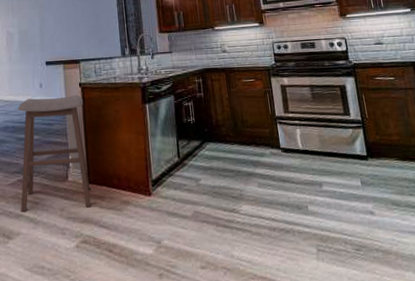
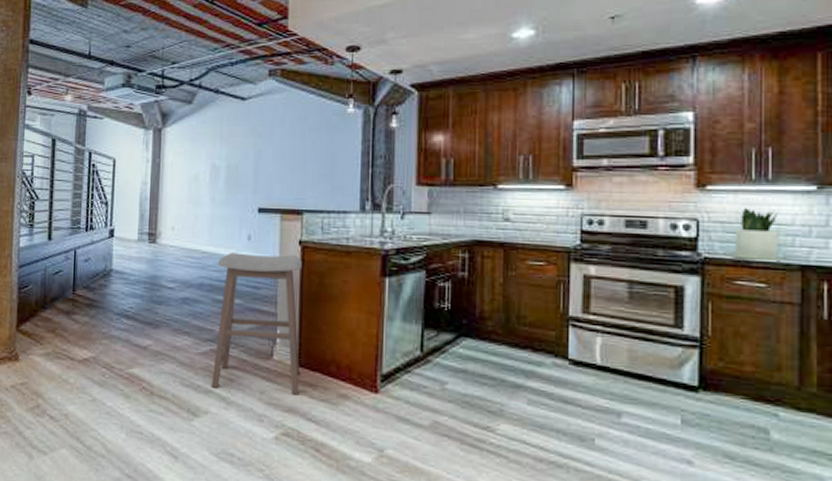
planter: none [369,26,400,63] -> present [730,208,782,263]

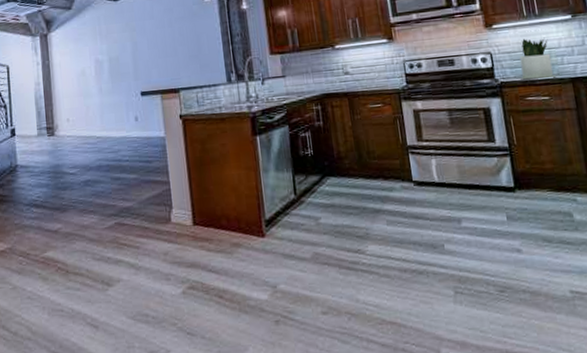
bar stool: present [211,253,303,395] -> none [111,127,198,257]

